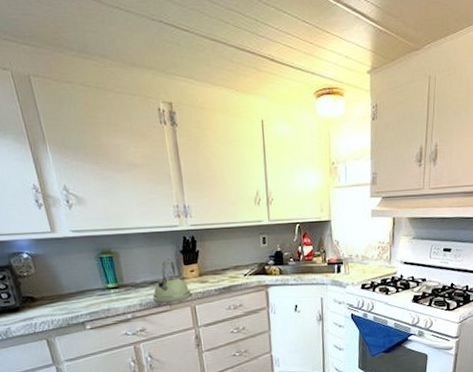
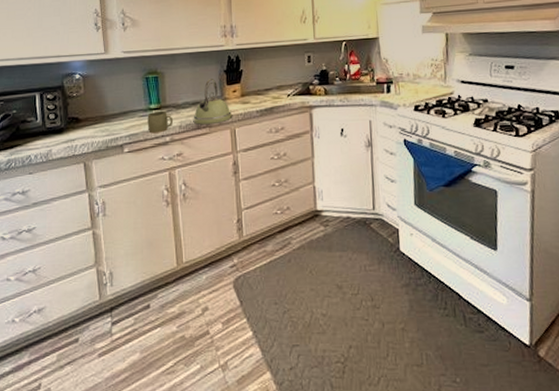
mug: none [106,289,133,312] -> present [147,110,174,134]

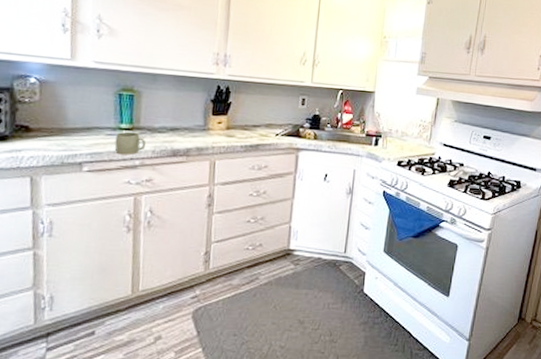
kettle: present [193,79,233,126] -> none [169,106,214,154]

